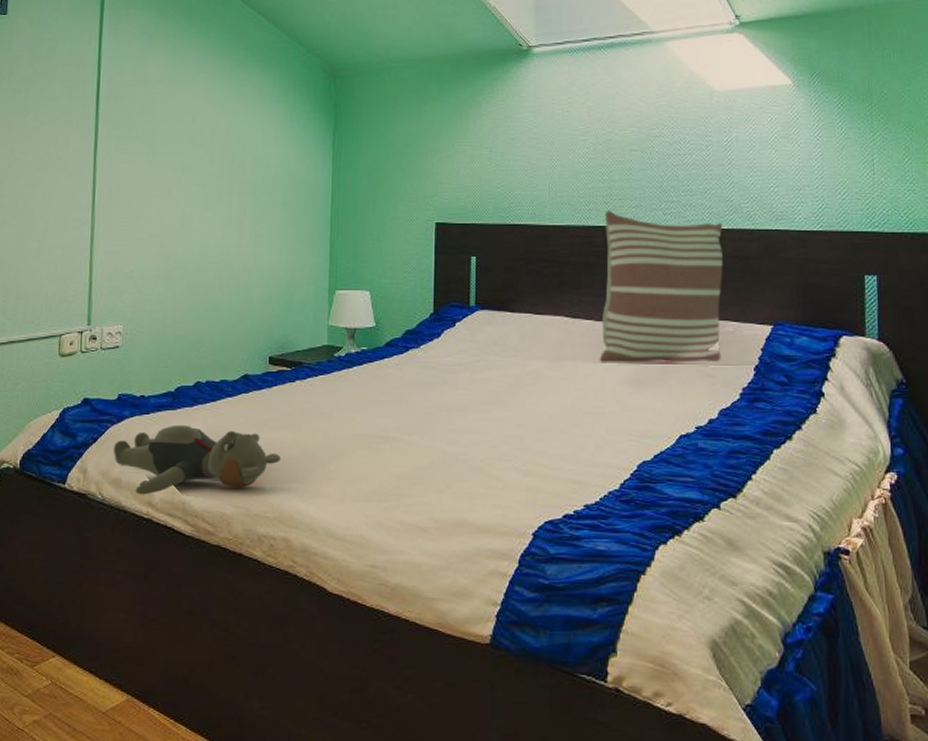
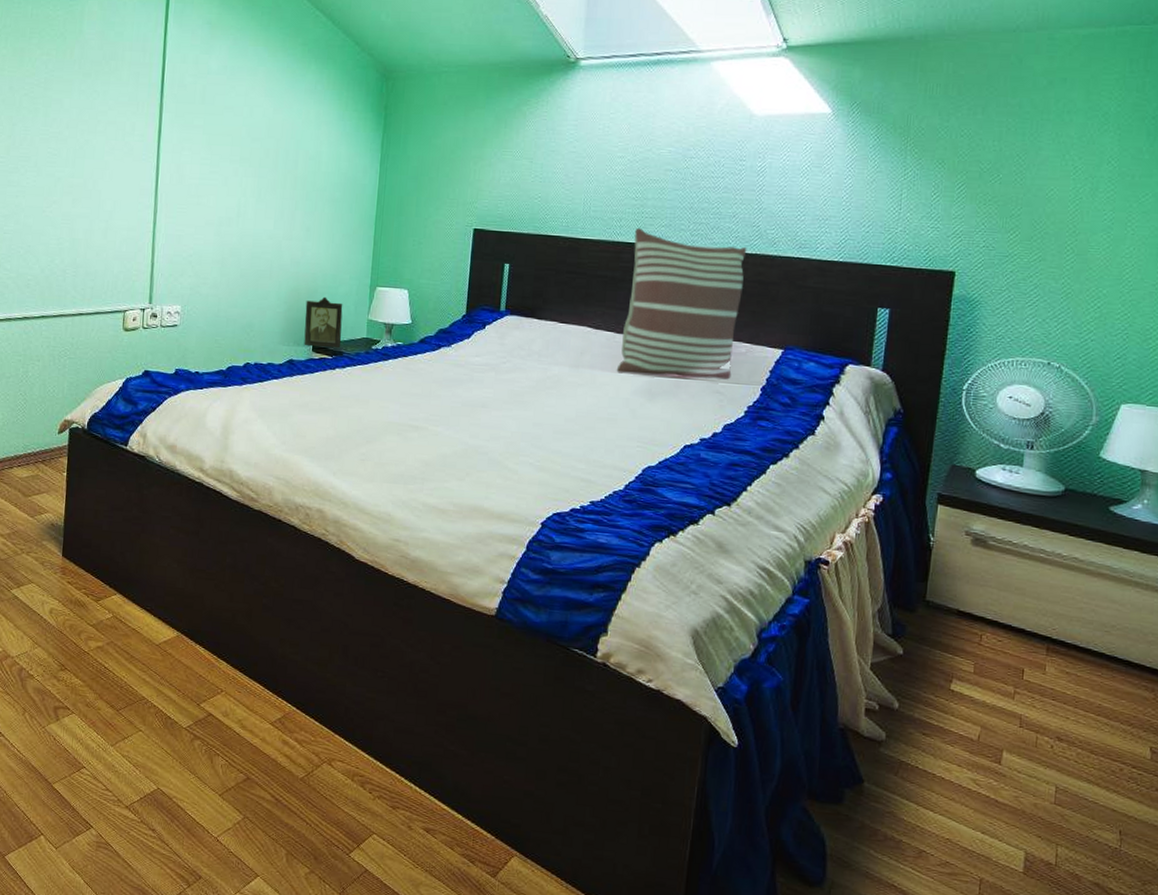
teddy bear: present [113,424,282,495] -> none [169,400,320,462]
photo frame: none [259,304,301,359] -> present [304,296,343,349]

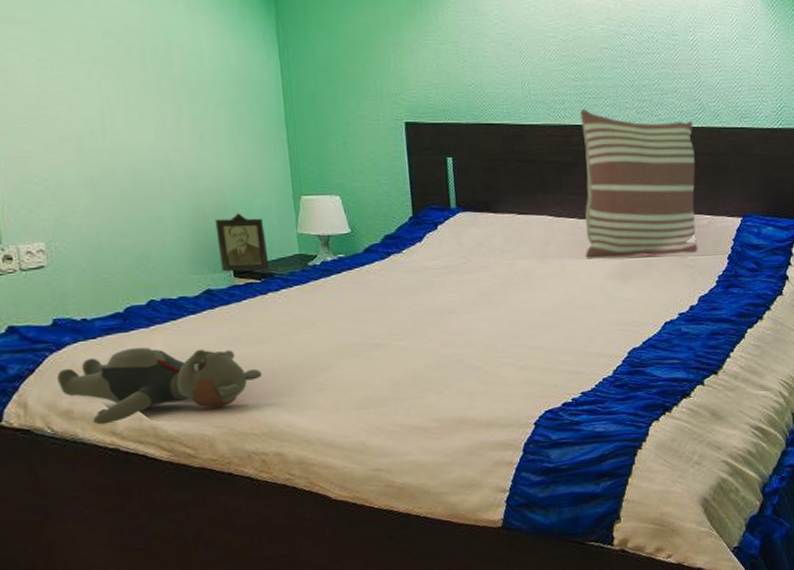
teddy bear: none [169,400,320,462] -> present [56,347,263,425]

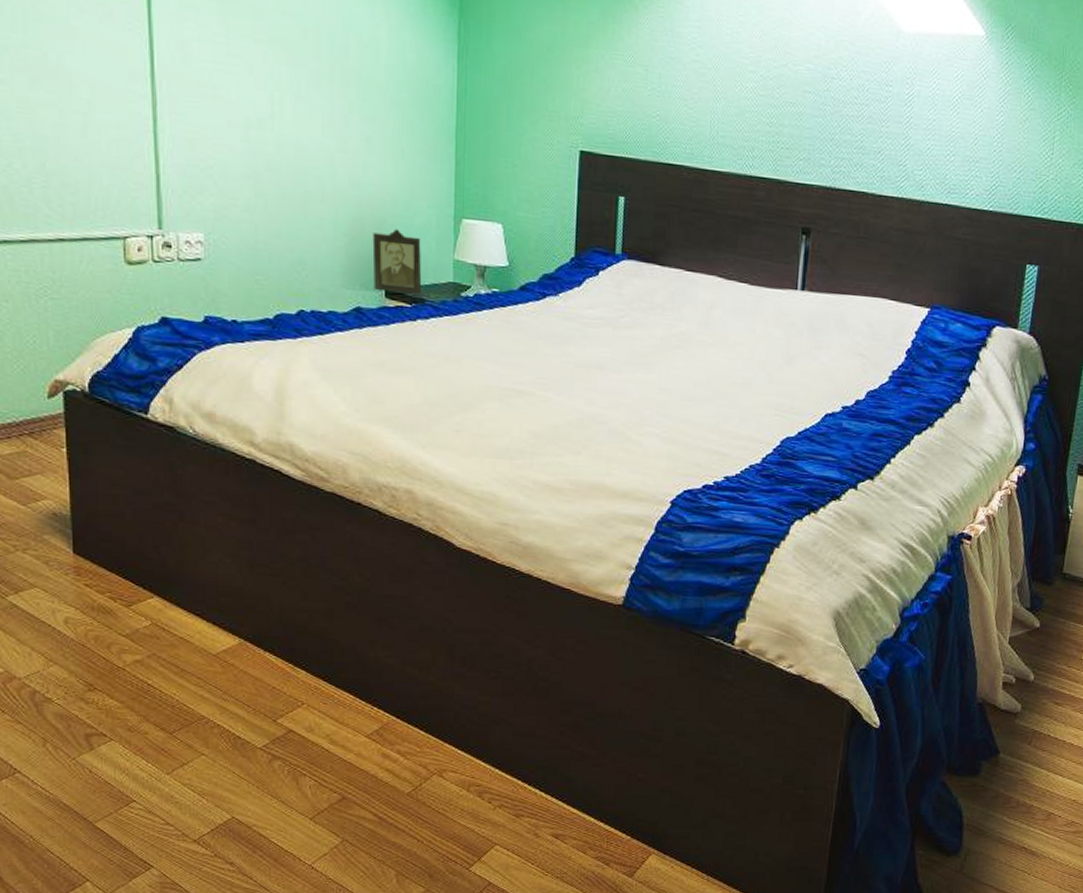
teddy bear: present [56,347,263,425] -> none [202,357,403,434]
pillow: present [580,110,698,259] -> none [750,160,893,341]

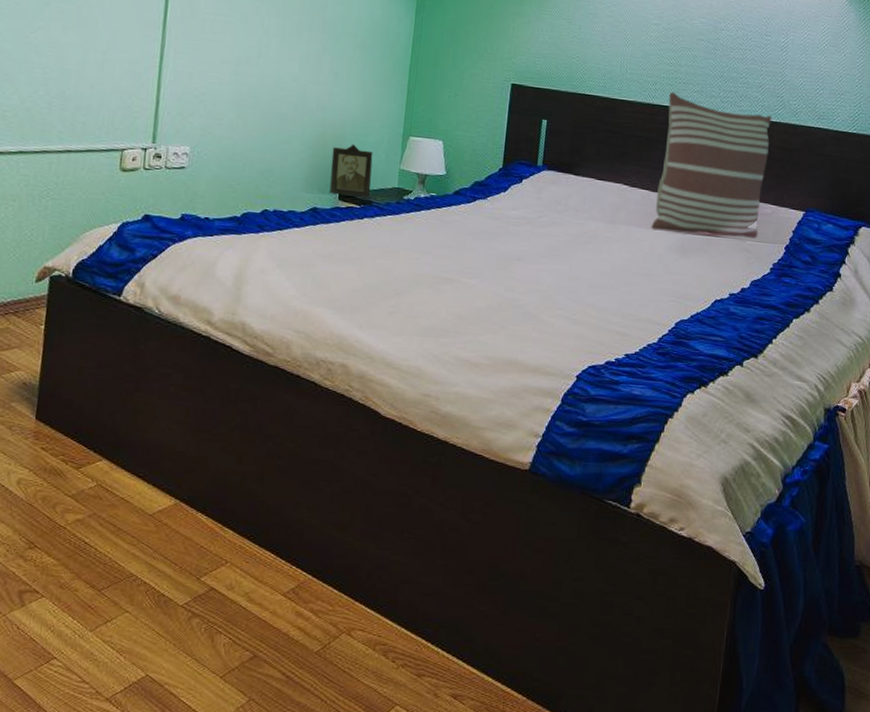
pillow: none [750,160,893,341] -> present [651,92,772,239]

